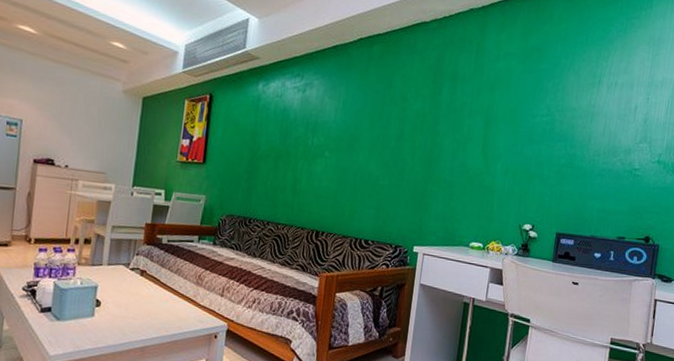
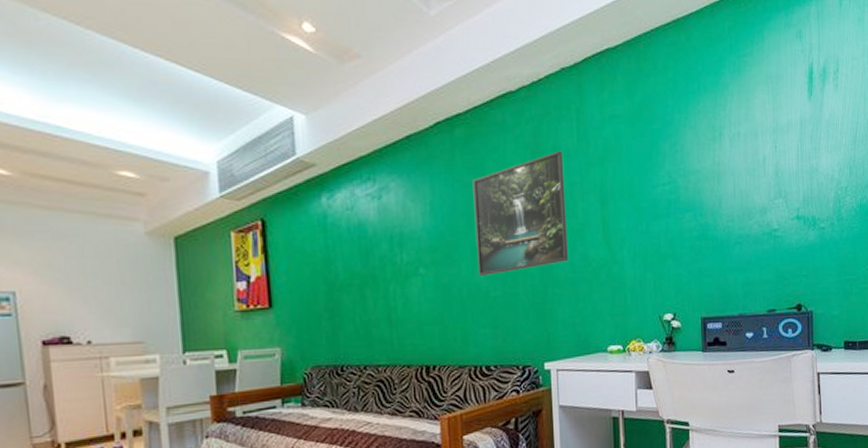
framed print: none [373,75,460,167] -> present [472,150,568,277]

